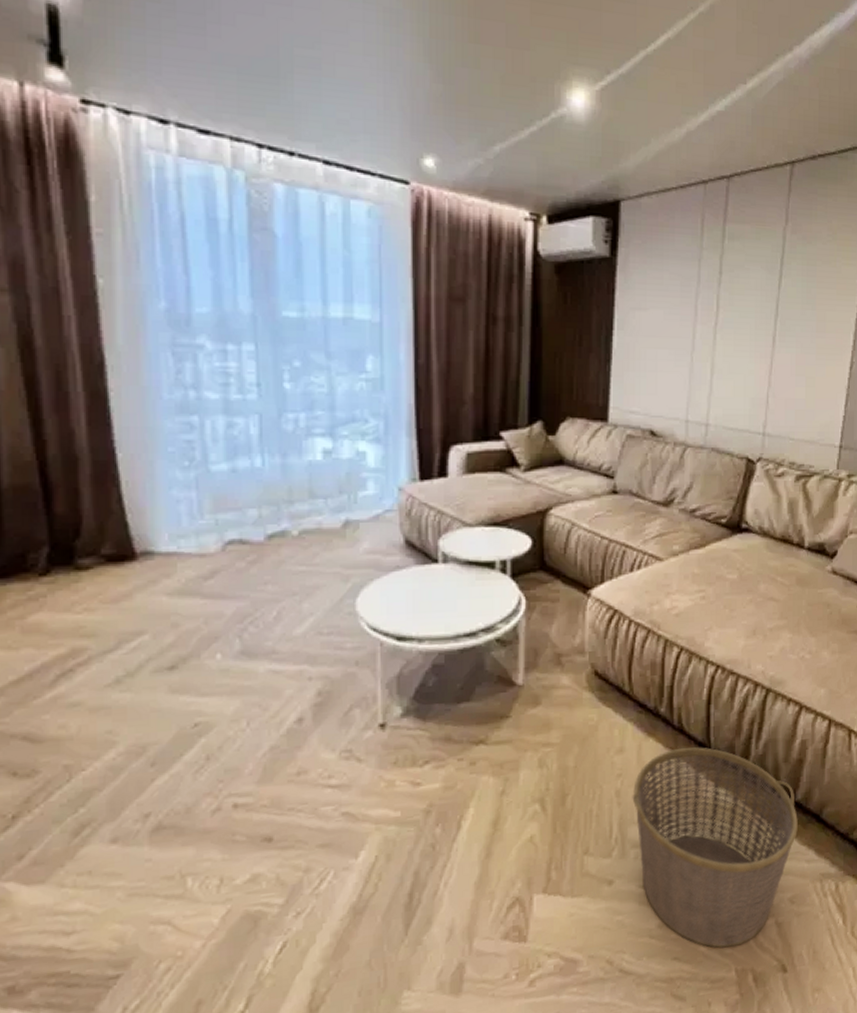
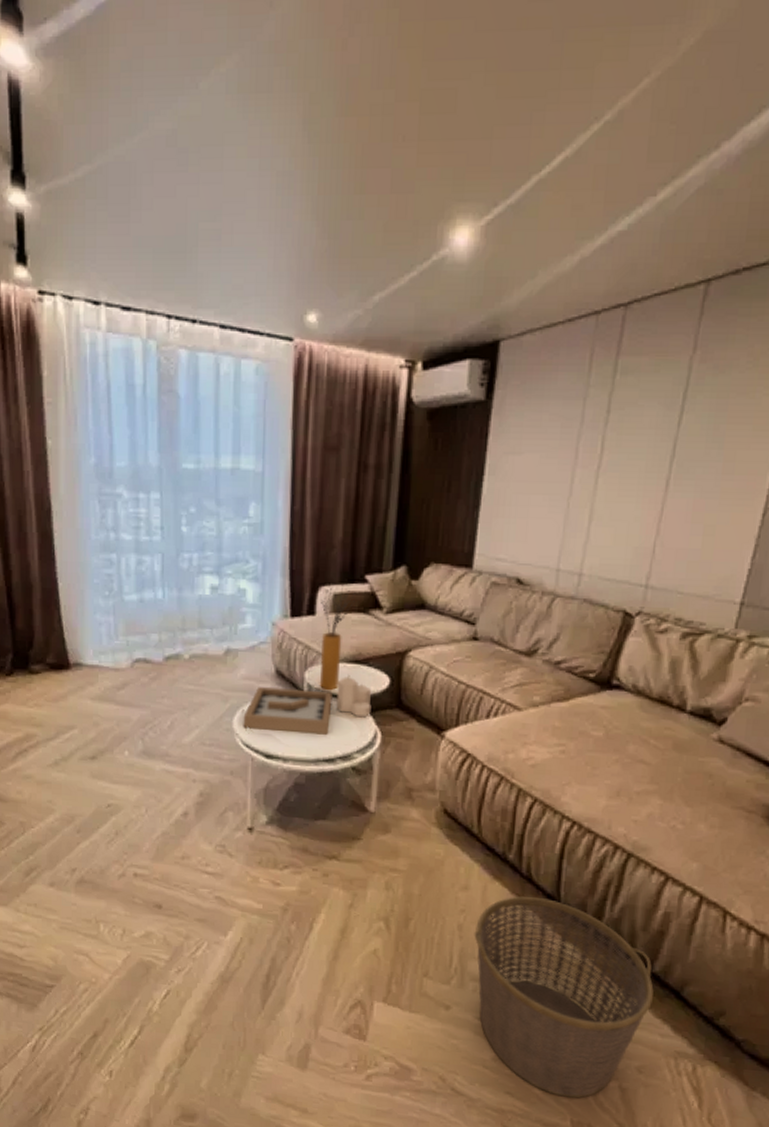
decorative tray: none [368,559,471,610] -> present [243,687,333,735]
vase: none [453,441,492,557] -> present [319,583,357,690]
candle: none [475,538,514,584] -> present [336,674,371,718]

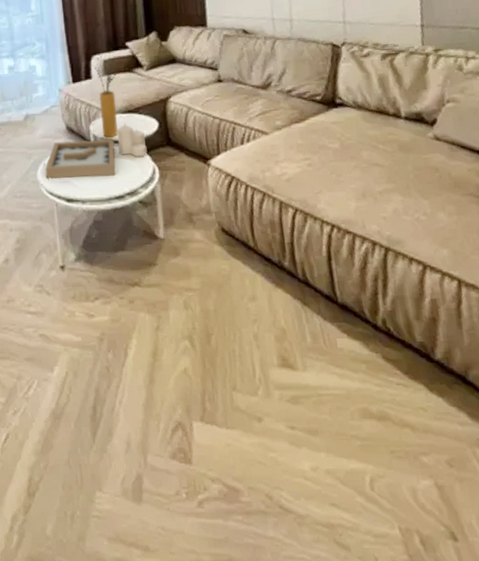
basket: present [474,896,654,1098] -> none [269,299,444,502]

